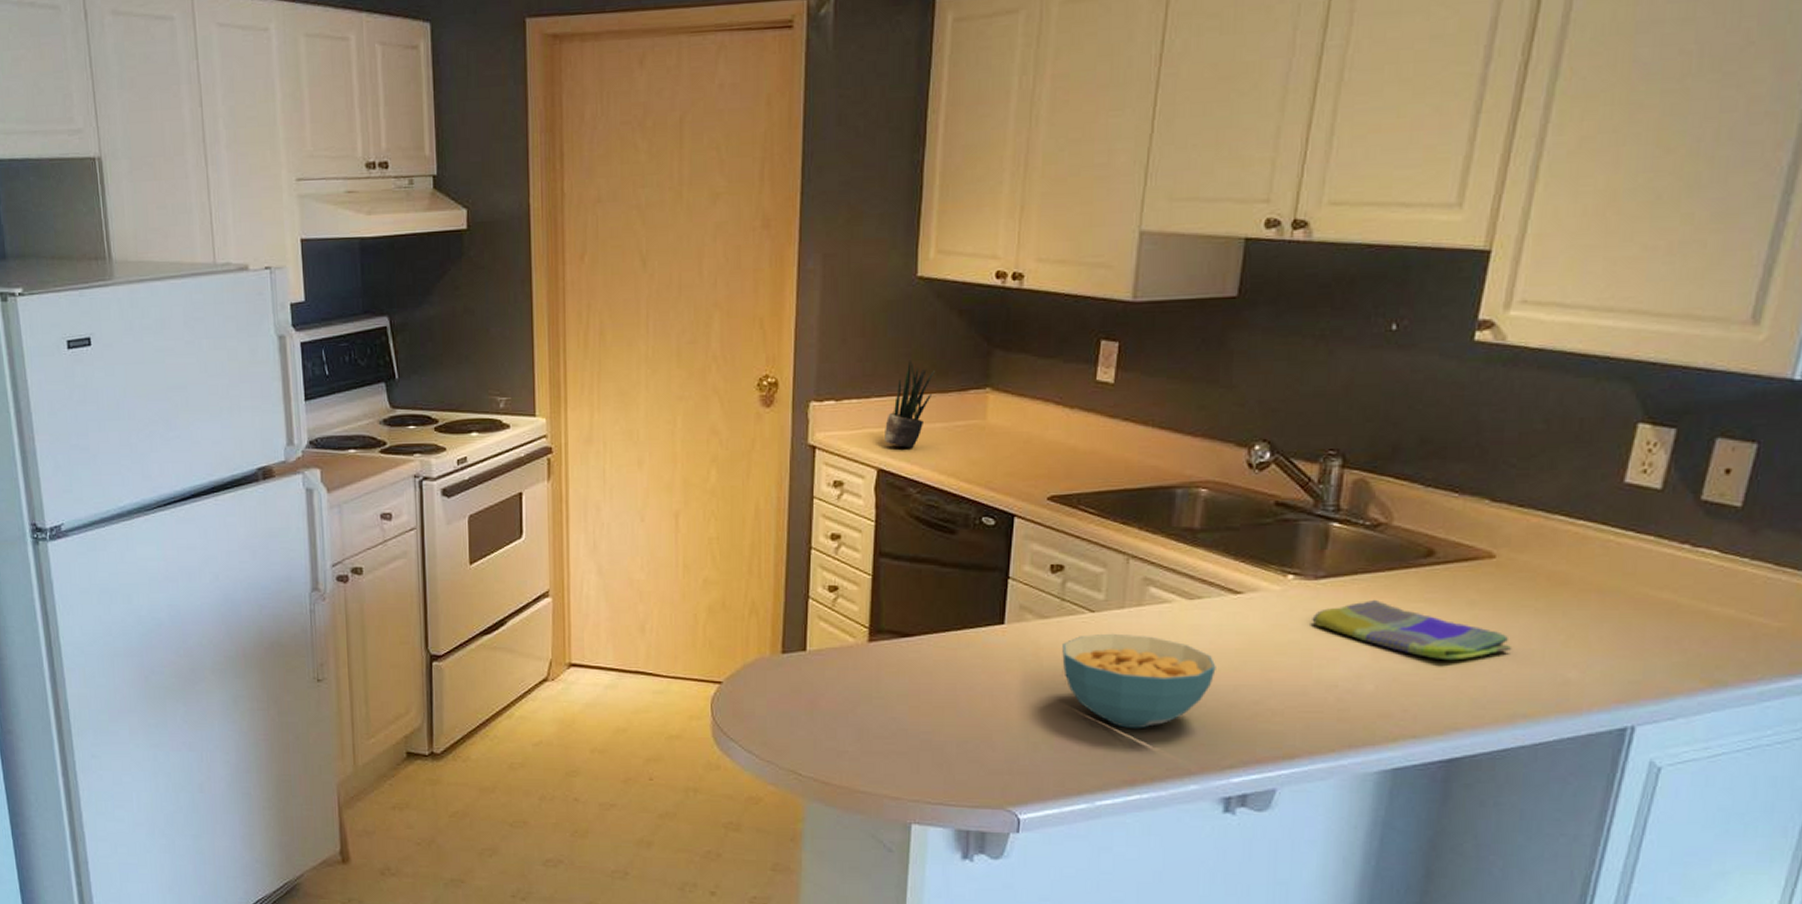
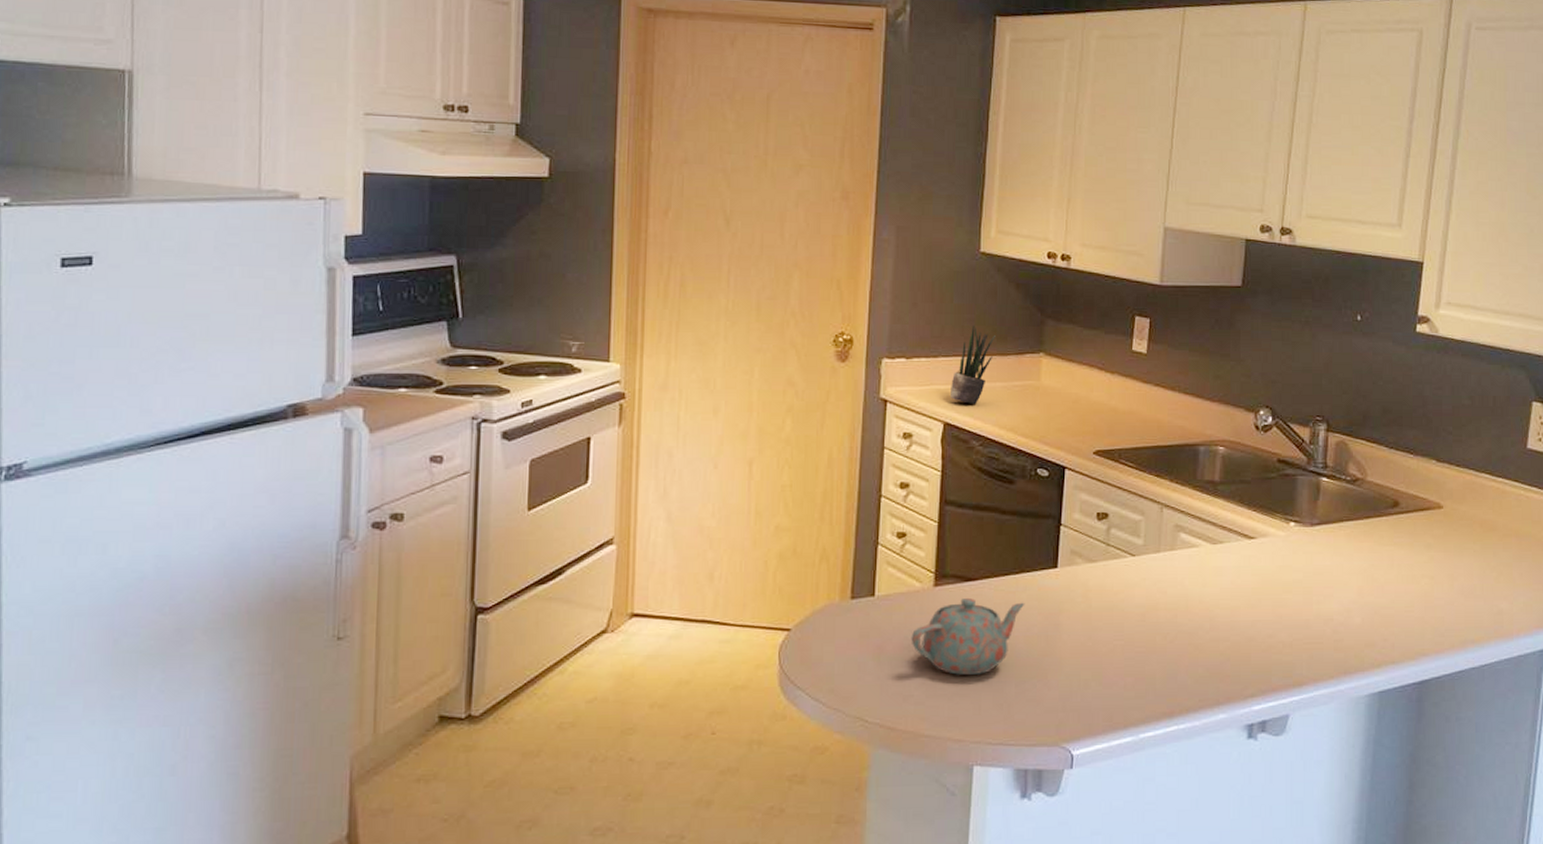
teapot: none [844,655,968,734] -> present [911,598,1025,676]
cereal bowl: present [1062,633,1216,729] -> none [1108,575,1237,664]
dish towel: present [1312,599,1512,661] -> none [1310,543,1460,596]

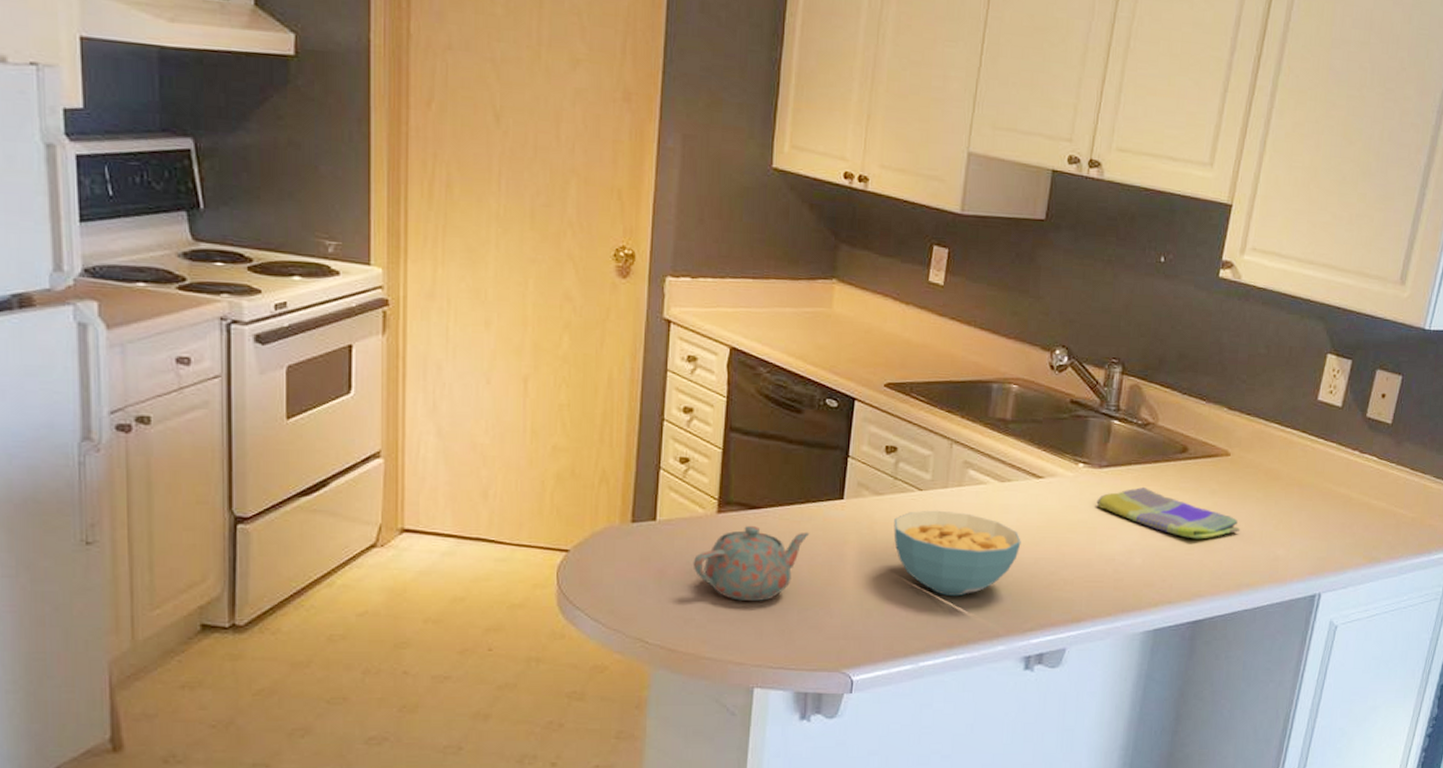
potted plant: present [951,324,995,404] -> none [738,245,786,329]
cereal bowl: none [1108,575,1237,664] -> present [893,510,1021,597]
dish towel: none [1310,543,1460,596] -> present [1096,486,1241,539]

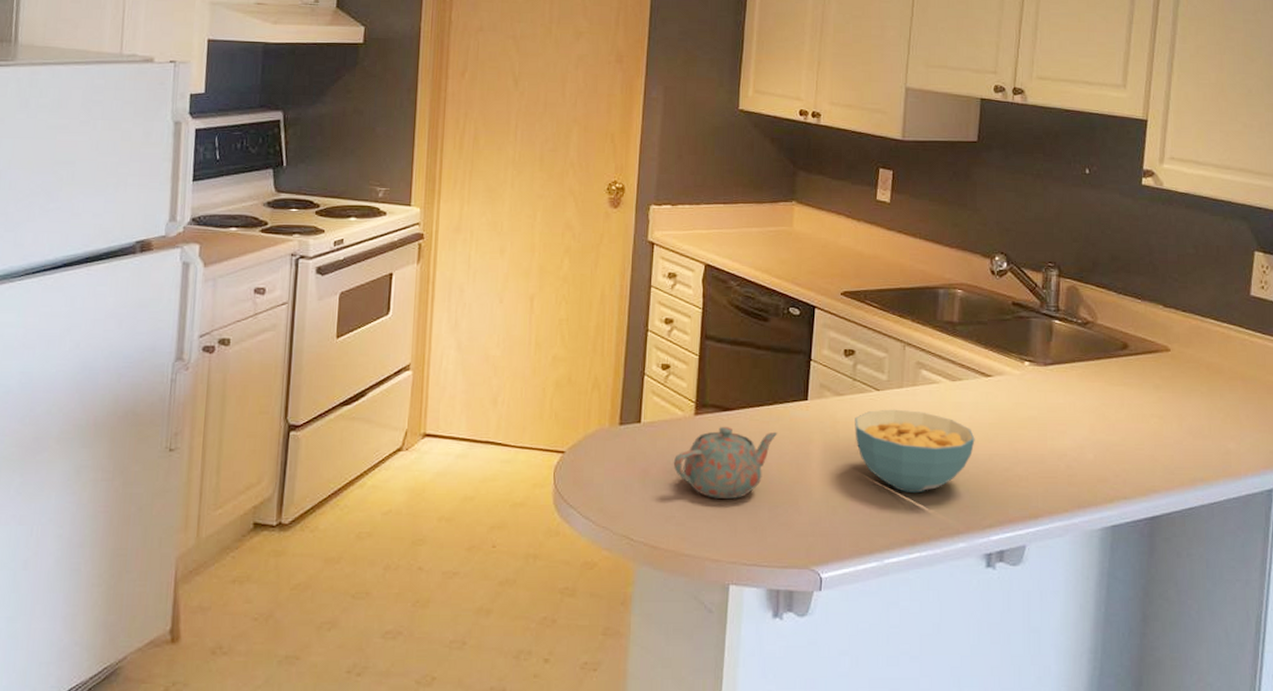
dish towel: present [1096,486,1241,539] -> none [1044,383,1188,434]

